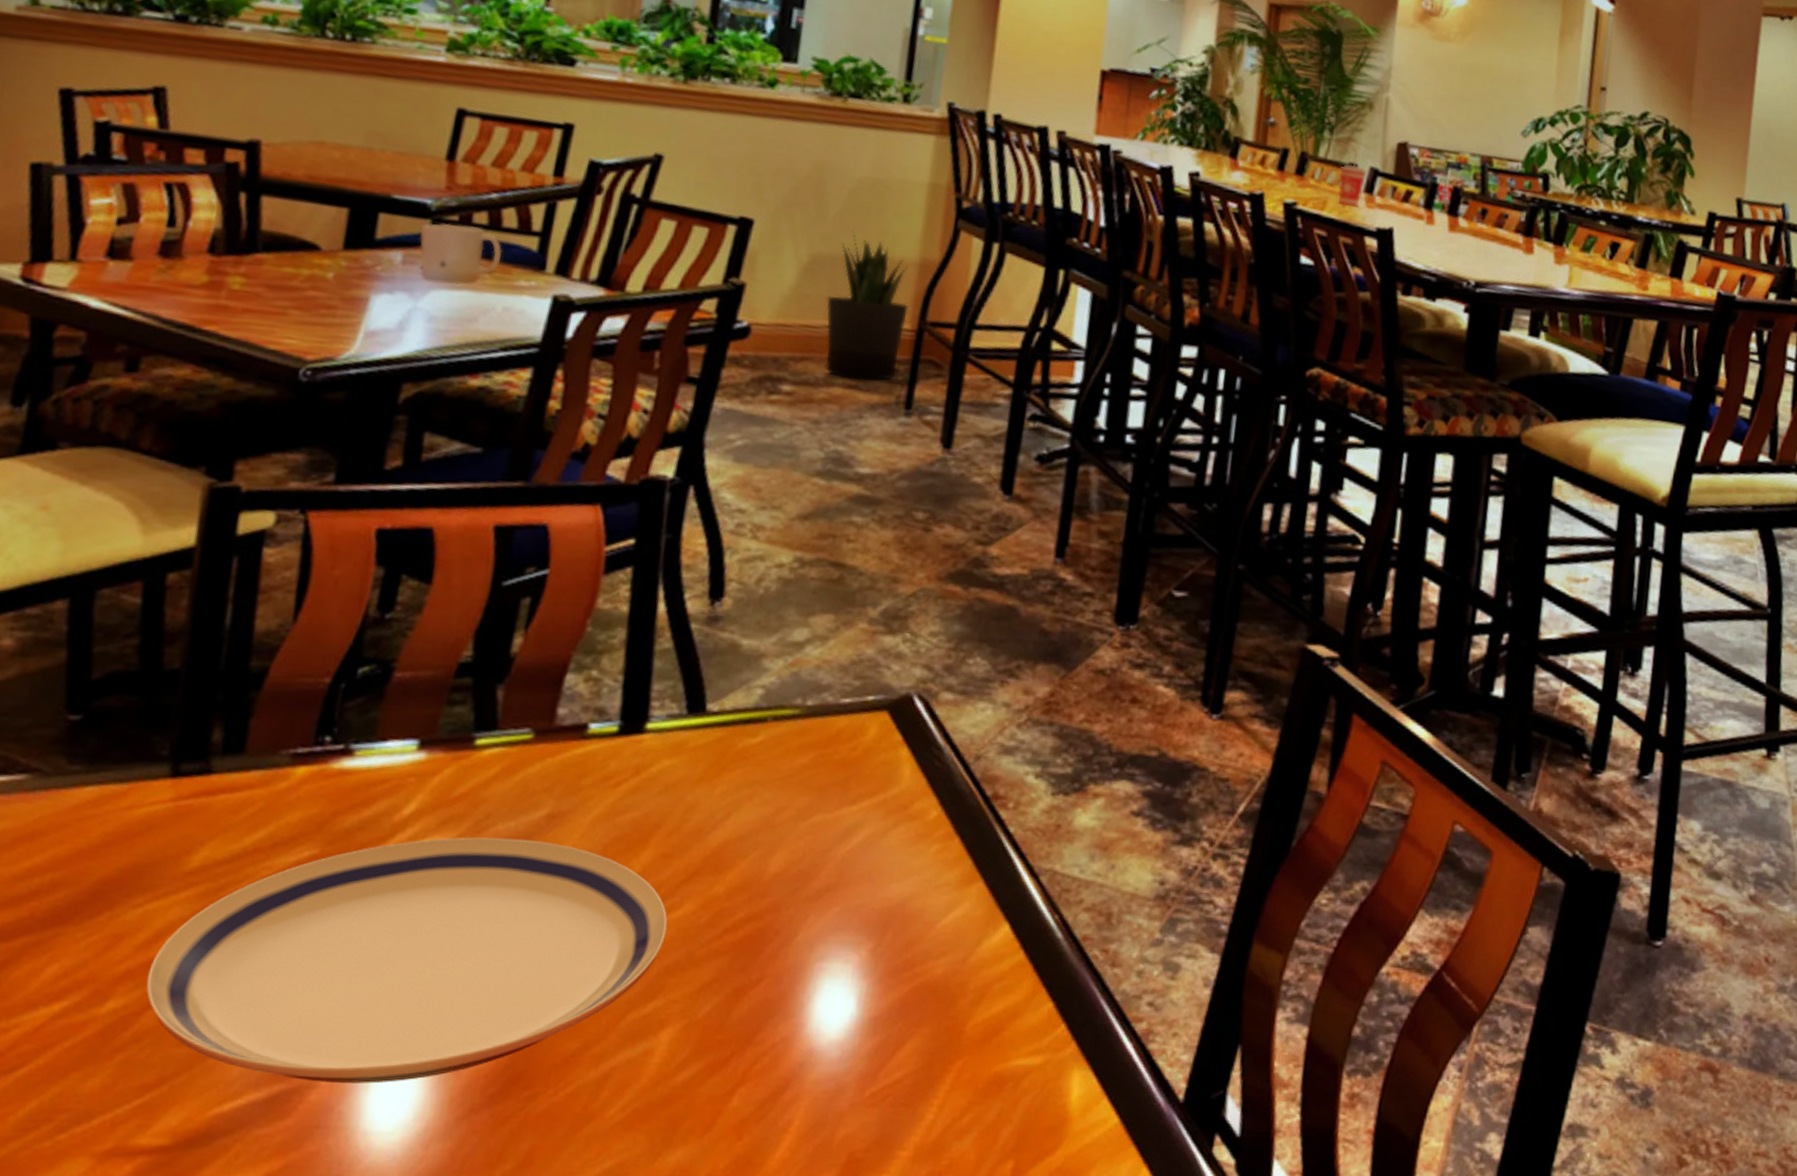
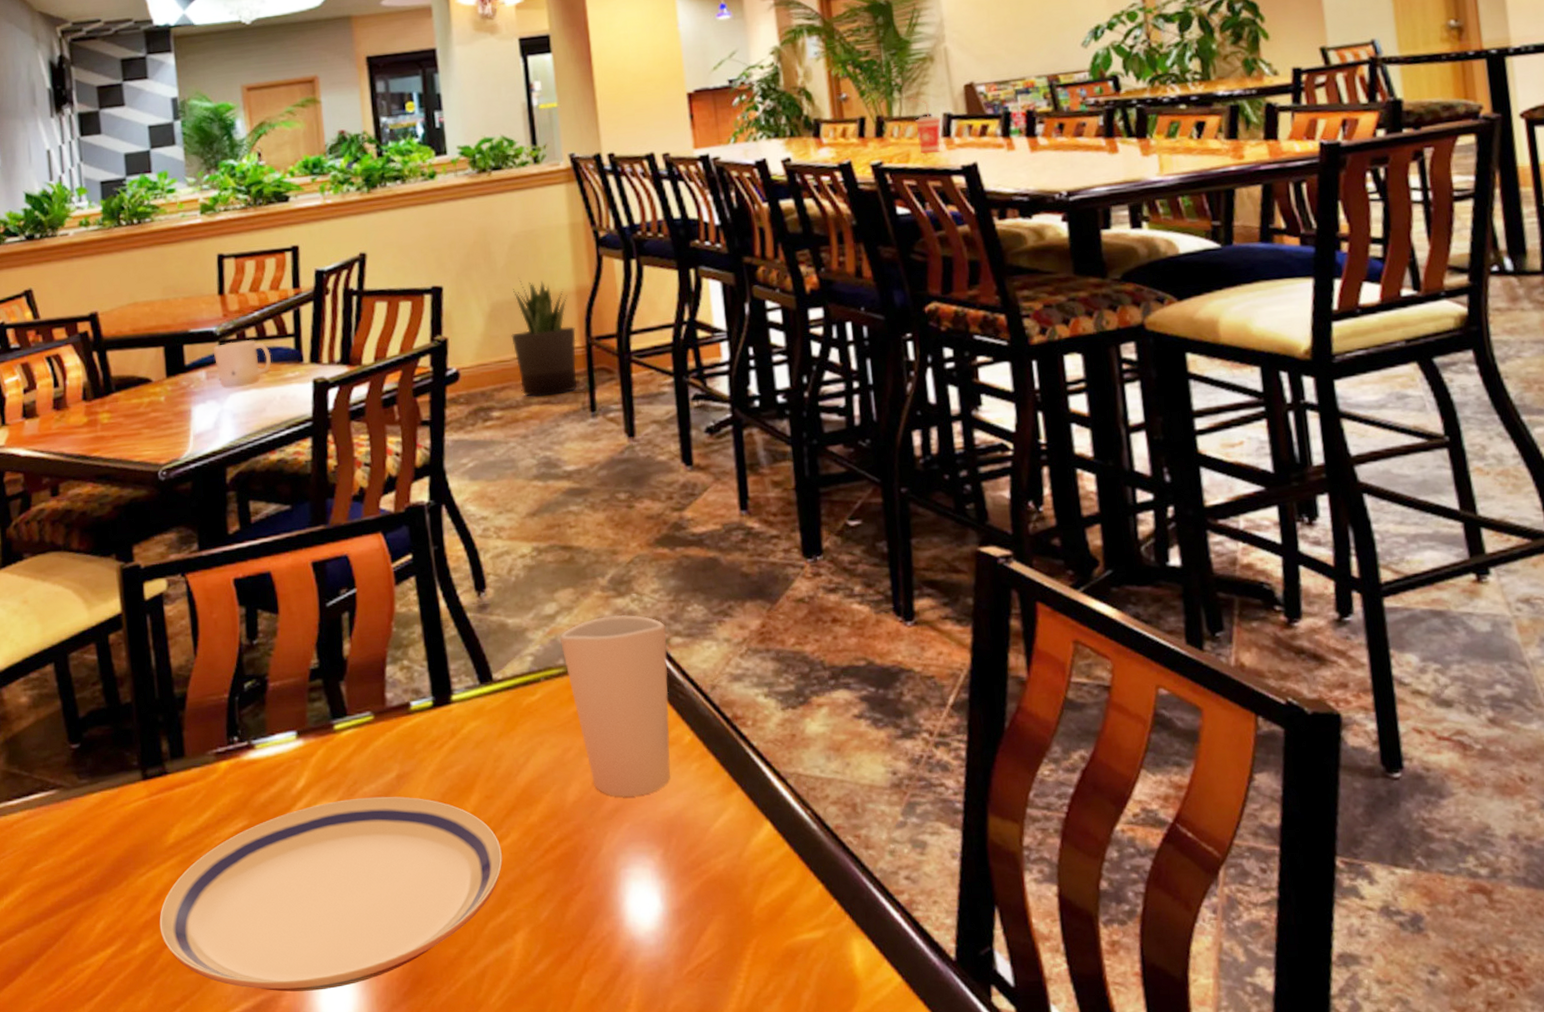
cup: none [802,654,938,876] -> present [560,615,671,798]

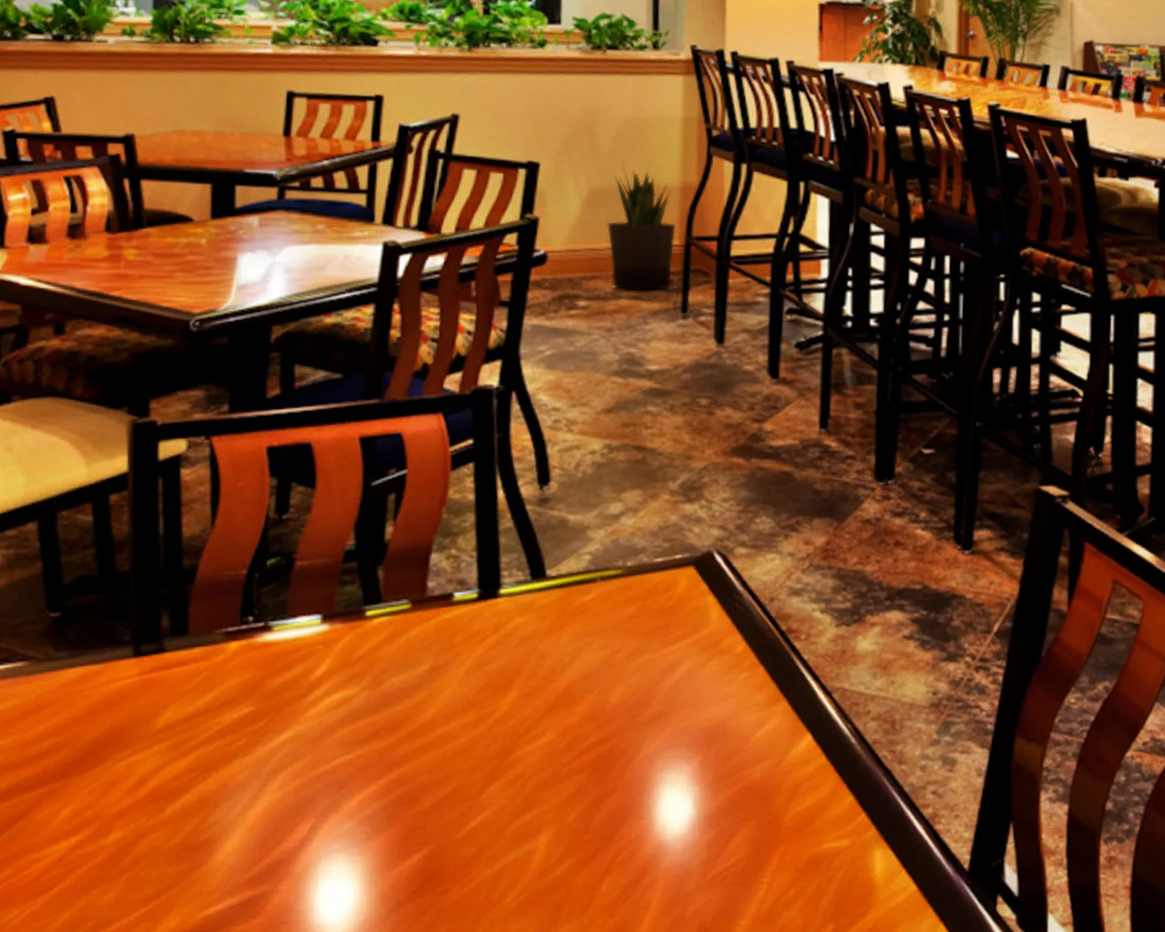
plate: present [159,796,503,992] -> none [138,688,535,888]
mug: present [213,340,272,389] -> none [270,189,339,240]
cup: present [560,615,671,798] -> none [622,520,733,703]
beverage cup: present [909,98,942,155] -> none [1031,46,1059,104]

